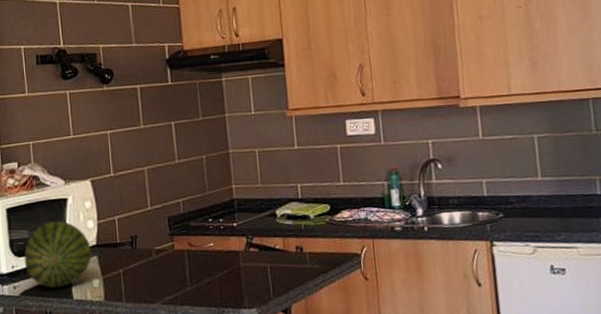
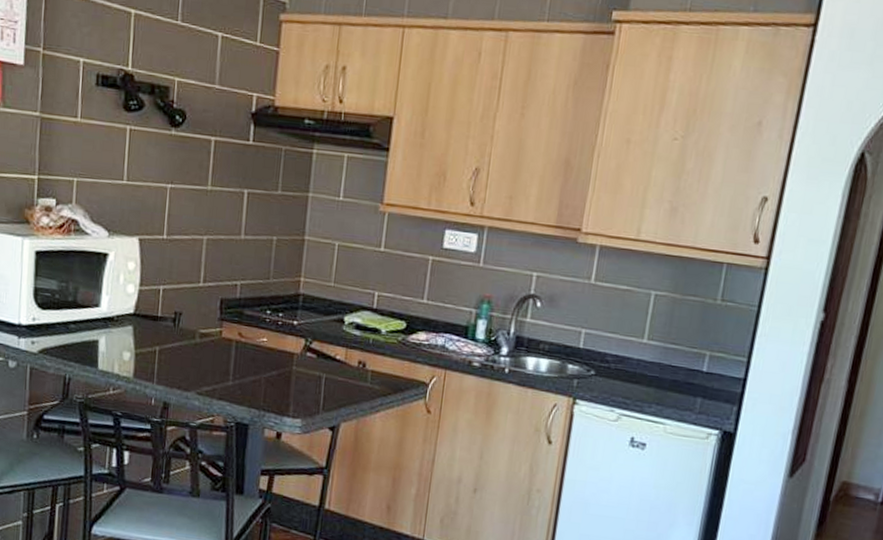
fruit: present [24,220,92,289] -> none [47,276,128,353]

